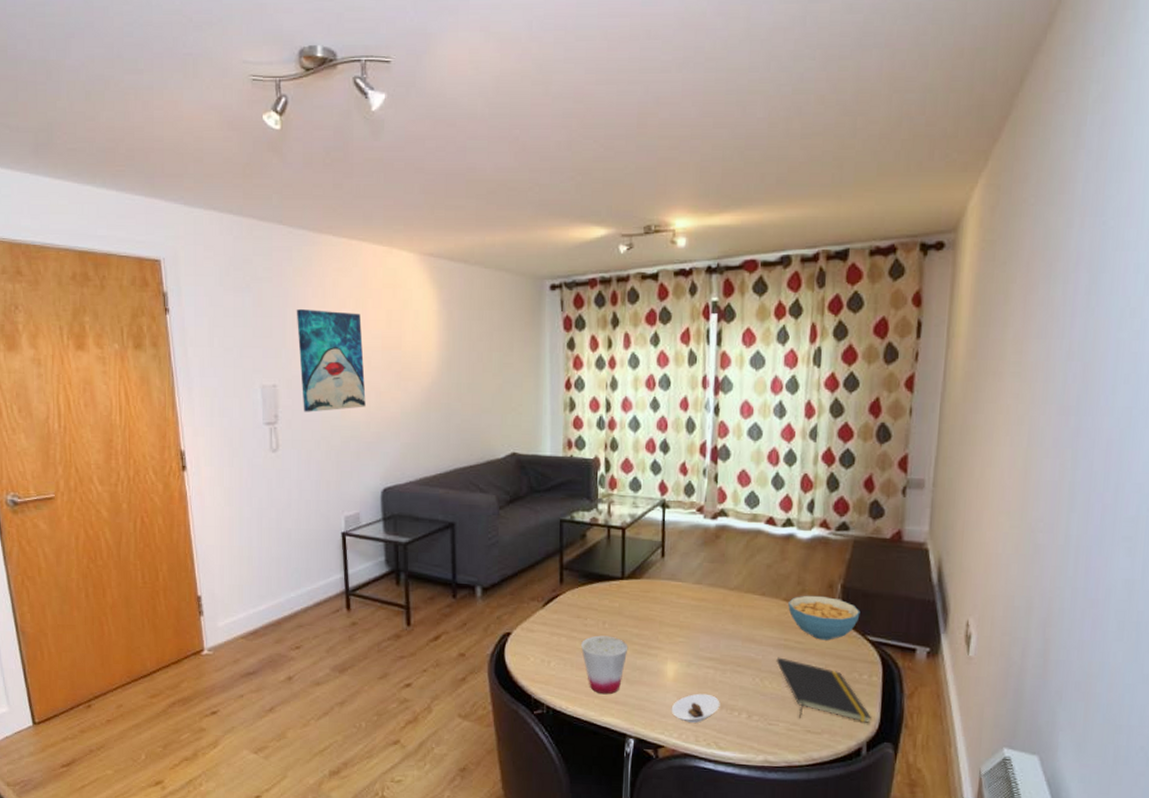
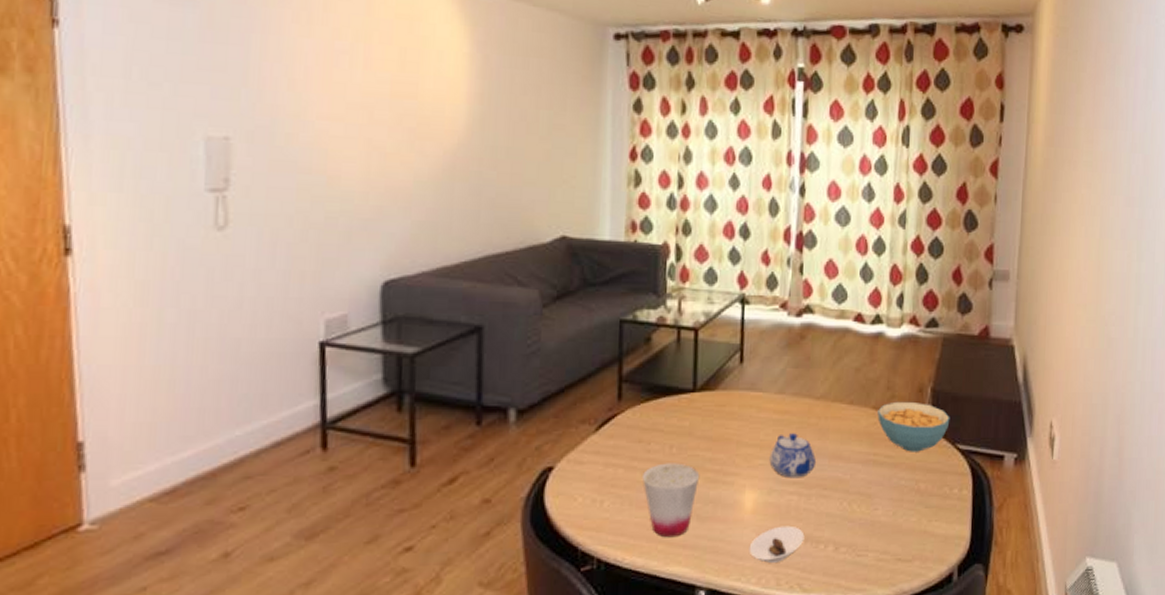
wall art: present [296,309,366,412] -> none [266,36,365,177]
teapot: none [688,617,730,655] -> present [769,433,816,479]
notepad: present [776,657,871,723] -> none [865,475,962,545]

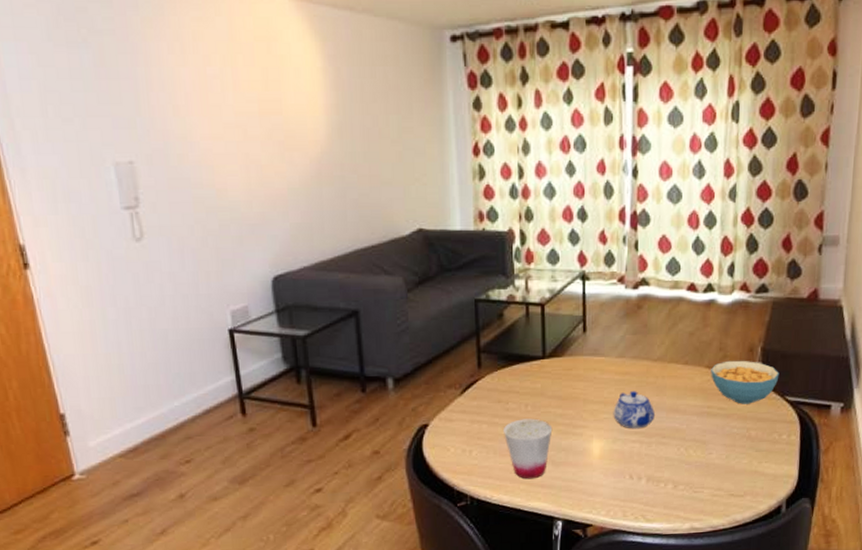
saucer: present [749,525,805,563] -> none [598,468,647,499]

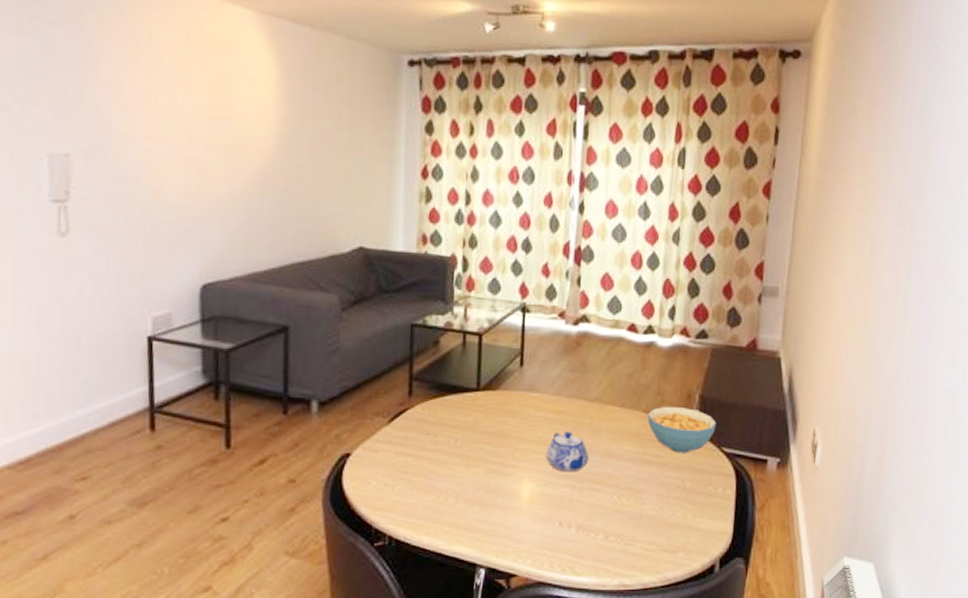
cup: present [504,418,553,479] -> none [430,454,482,521]

